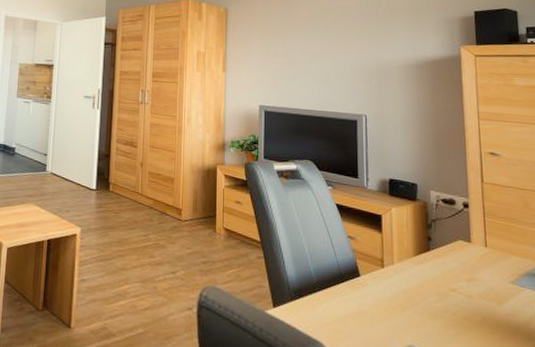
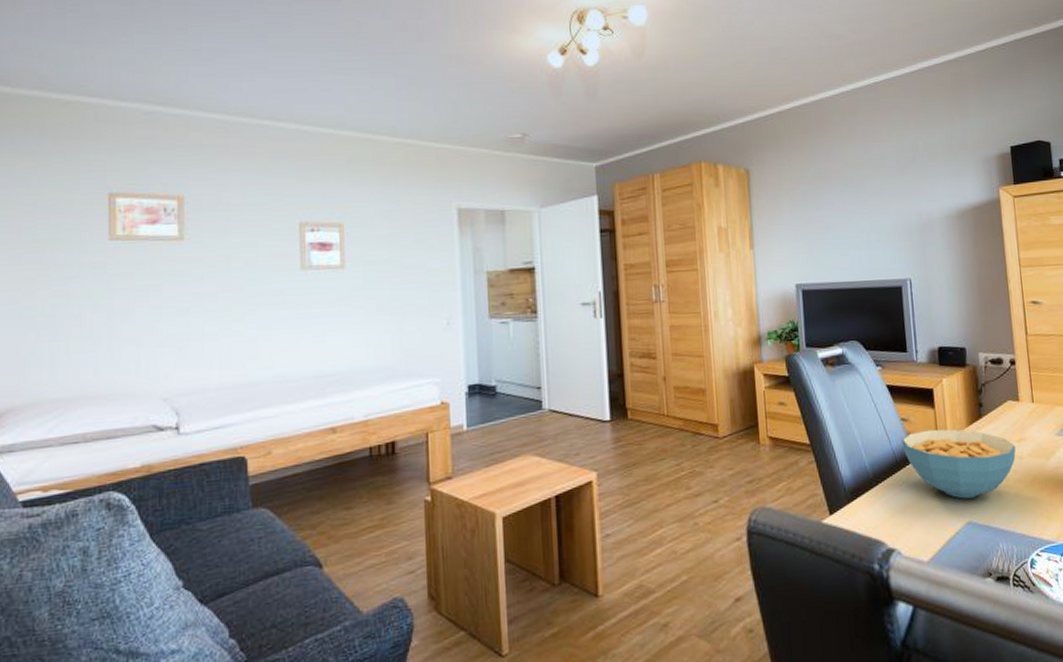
cereal bowl: none [347,250,466,324] -> present [901,429,1016,499]

